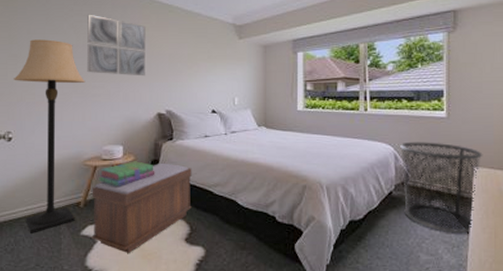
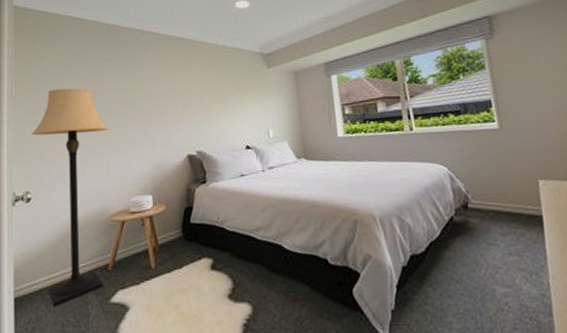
wall art: present [87,14,146,77] -> none [108,57,172,119]
bench: present [91,162,192,253] -> none [120,209,233,319]
stack of books: present [99,161,155,186] -> none [128,210,190,242]
waste bin: present [399,141,483,234] -> none [452,157,548,259]

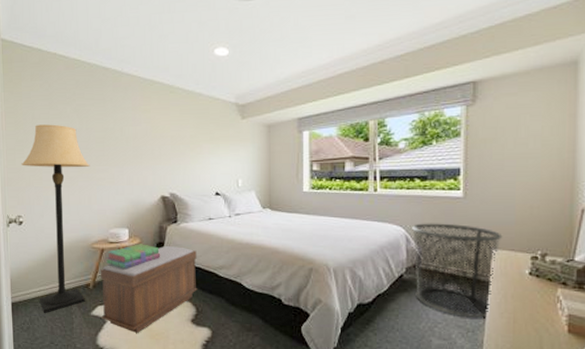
bench: none [120,209,233,319] -> present [100,245,197,333]
stack of books: none [128,210,190,242] -> present [106,244,161,269]
waste bin: none [452,157,548,259] -> present [411,223,503,318]

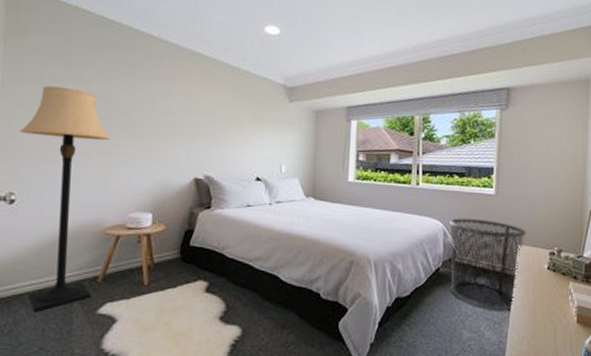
bench: present [100,245,197,333] -> none [110,233,231,334]
stack of books: present [106,244,161,269] -> none [122,231,189,259]

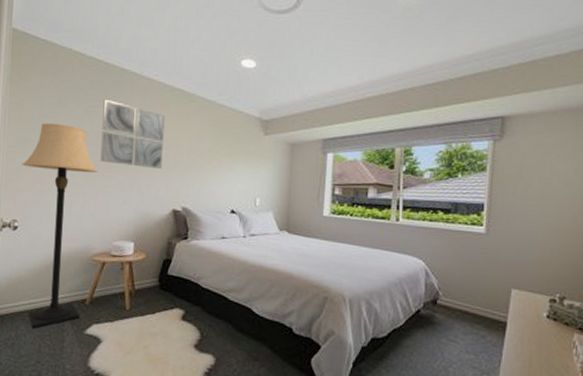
wall art: none [113,61,185,137] -> present [100,99,165,170]
waste bin: present [448,218,527,311] -> none [431,257,523,360]

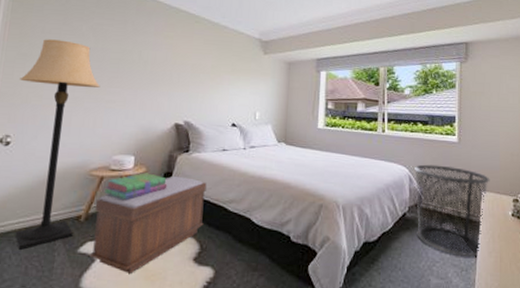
bench: none [96,263,206,356] -> present [89,175,207,273]
wall art: present [100,99,165,170] -> none [103,17,170,85]
stack of books: none [107,259,167,285] -> present [105,173,168,200]
waste bin: none [431,257,523,360] -> present [413,164,490,257]

